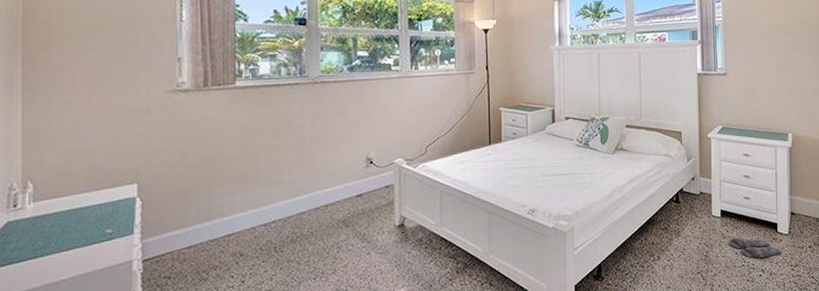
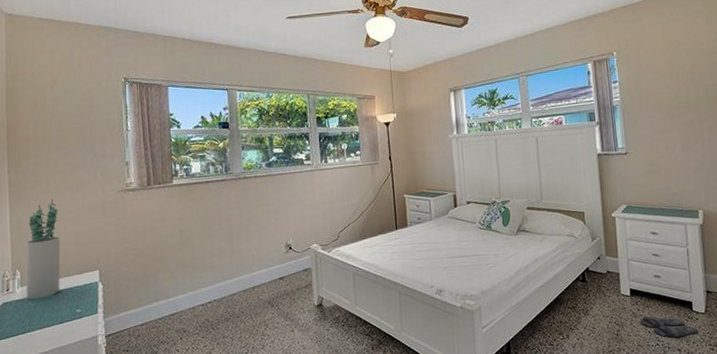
vase: none [40,97,88,219] -> present [25,198,61,301]

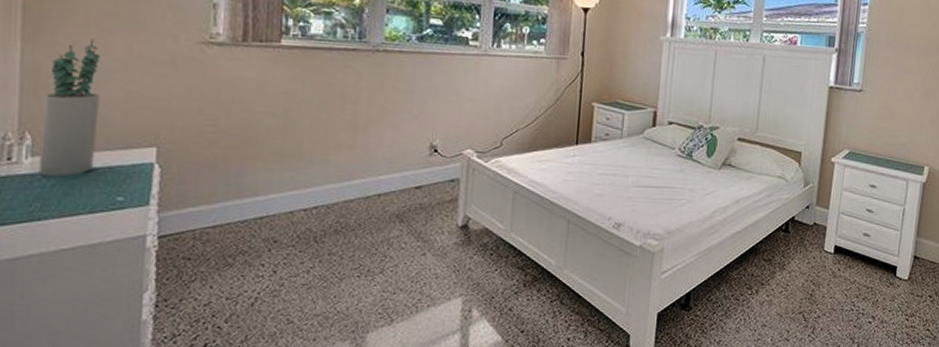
slippers: present [640,316,699,339] -> none [839,278,897,305]

